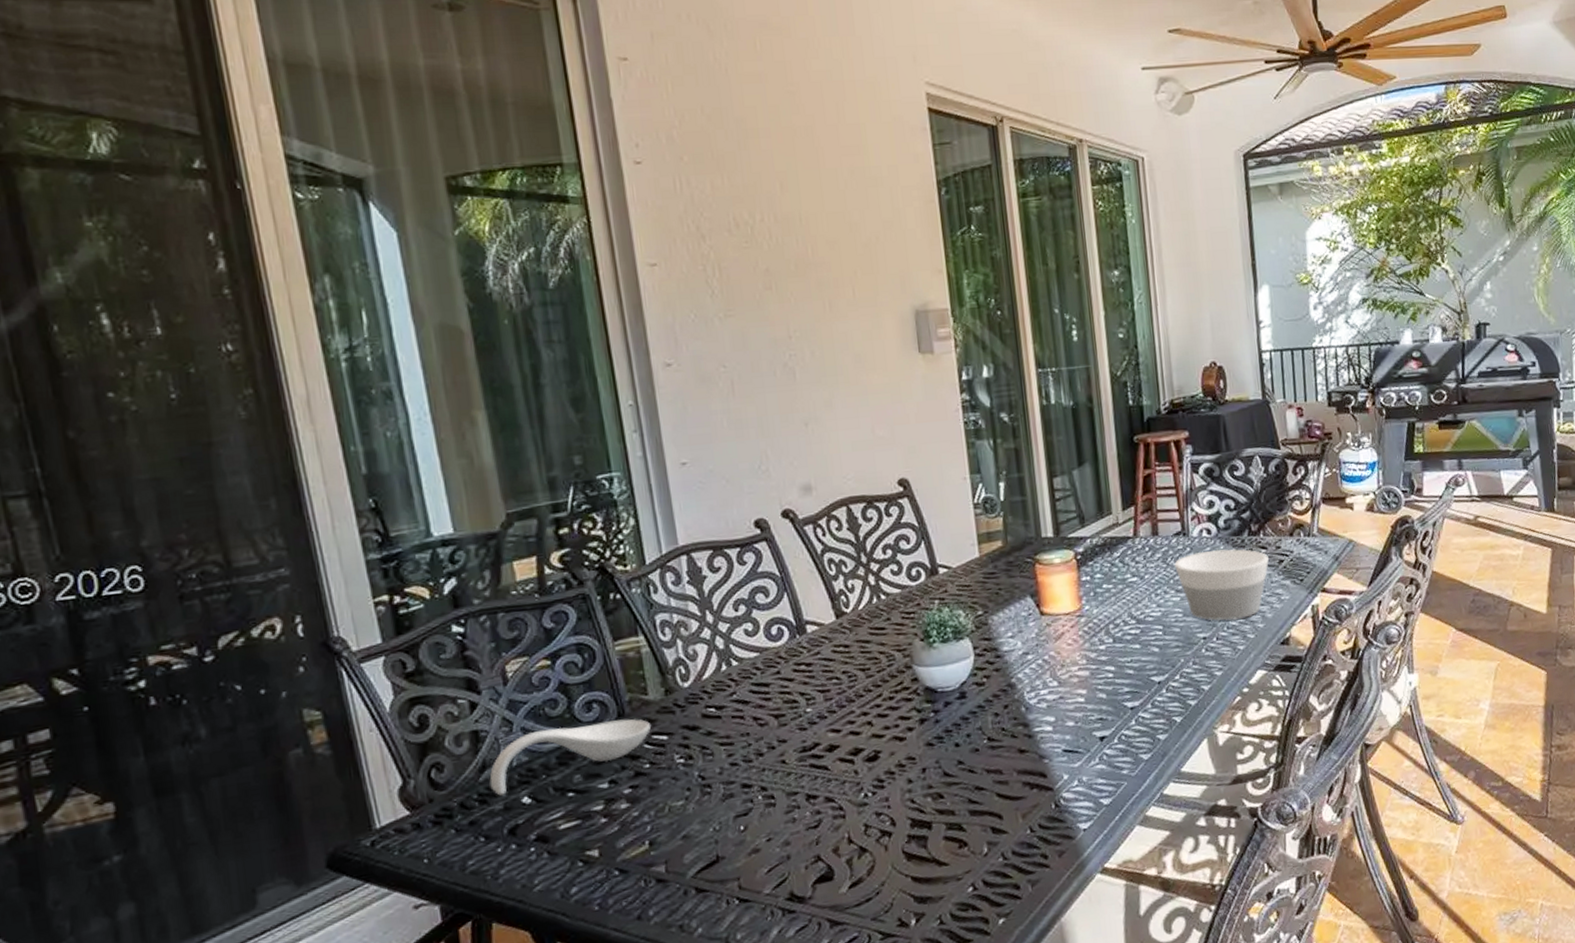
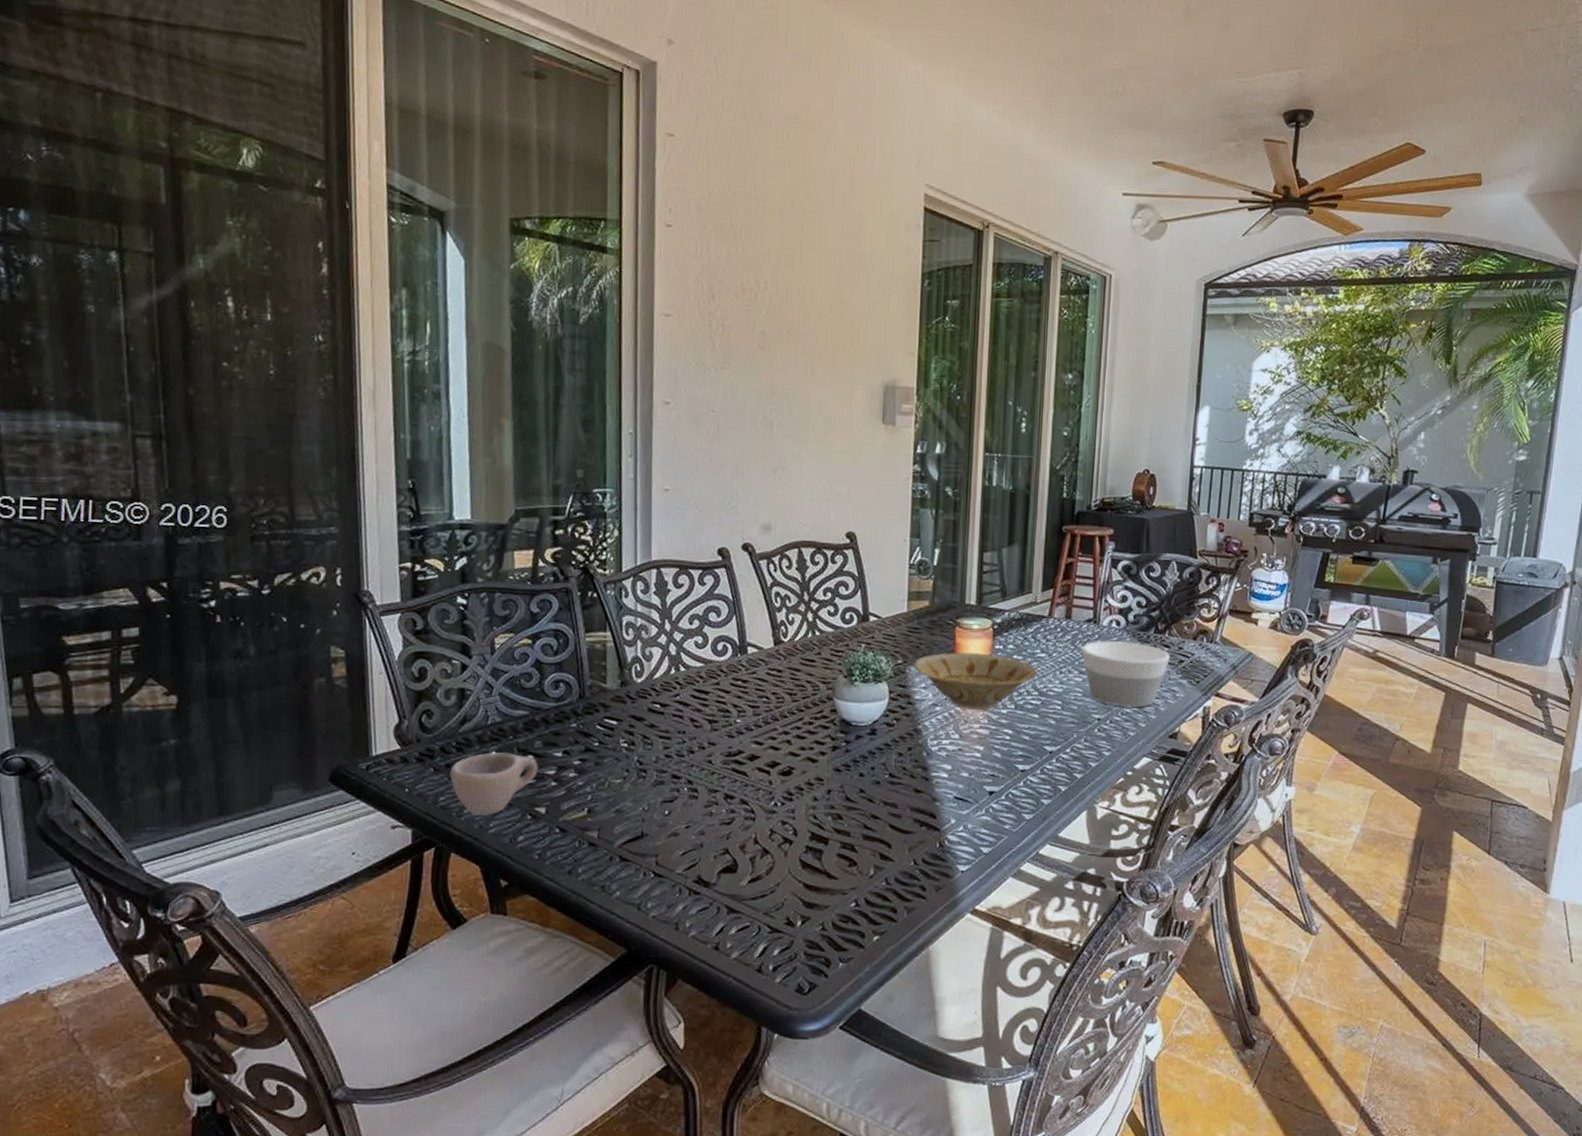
cup: none [475,793,583,874] -> present [450,752,538,816]
spoon rest: present [489,719,652,796] -> none [467,697,605,747]
bowl: none [995,587,1131,652] -> present [913,652,1037,709]

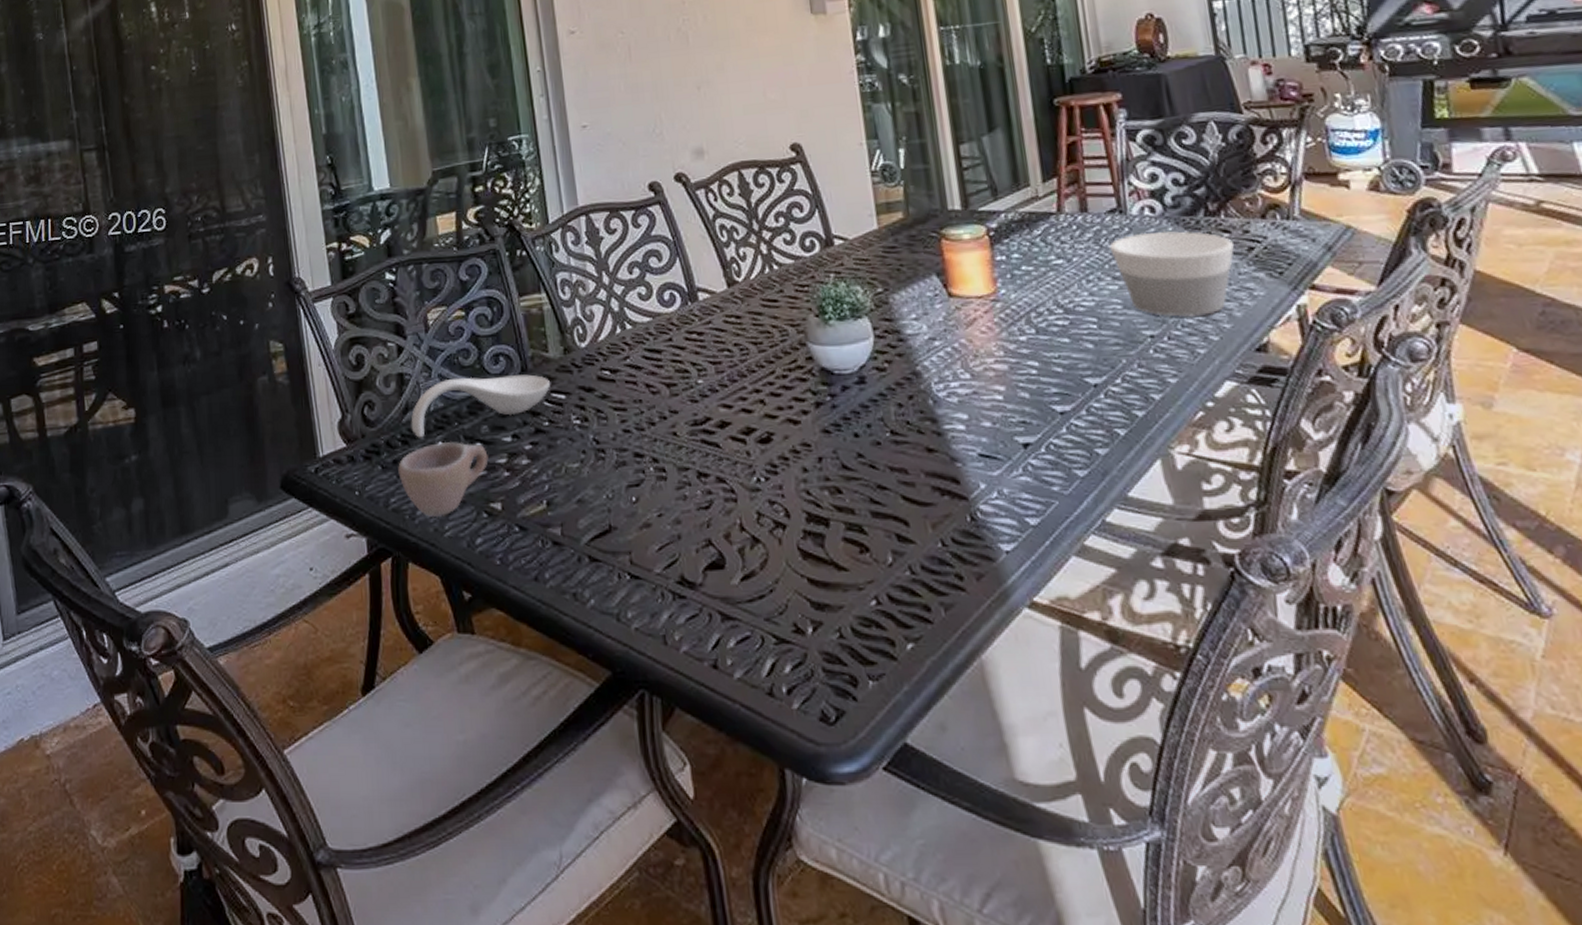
spoon rest: none [467,697,605,747] -> present [411,374,551,438]
bowl: present [913,652,1037,709] -> none [897,267,1057,340]

